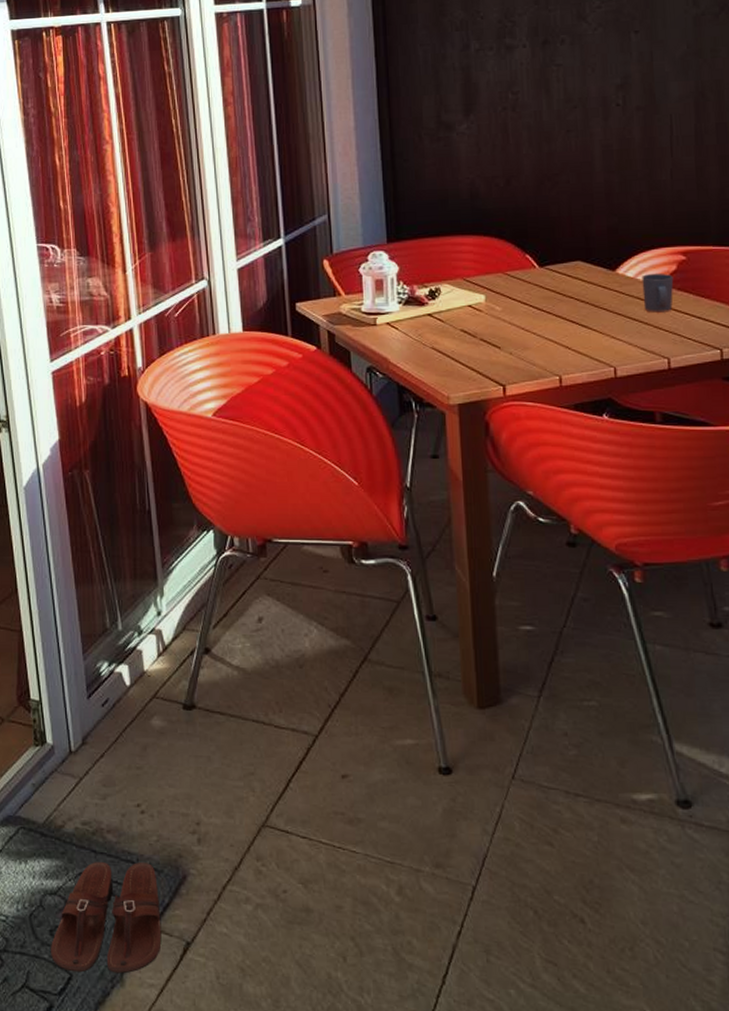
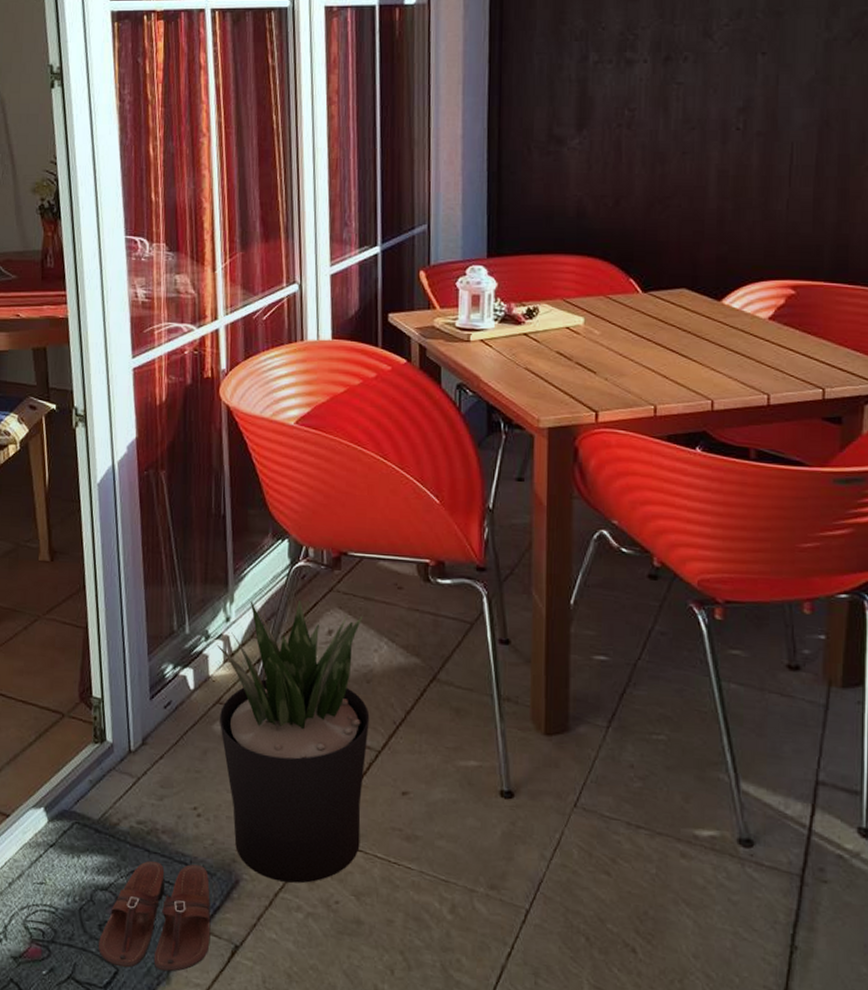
planter: none [149,590,305,875] -> present [216,601,370,884]
mug: present [642,274,674,313] -> none [747,307,781,347]

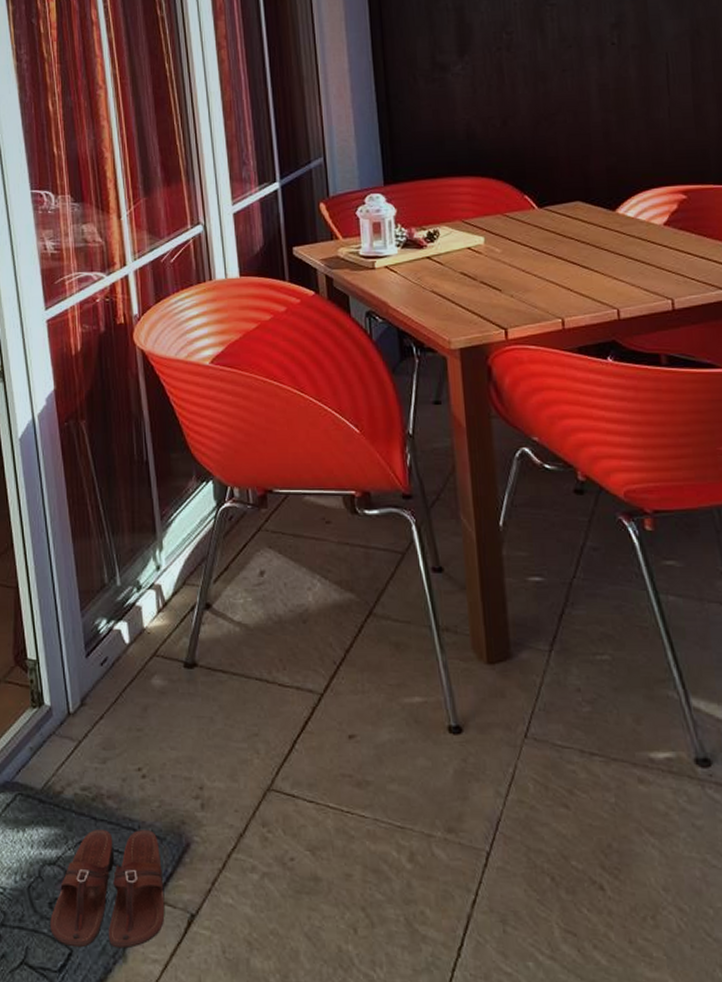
planter: present [216,601,370,884] -> none [149,543,311,842]

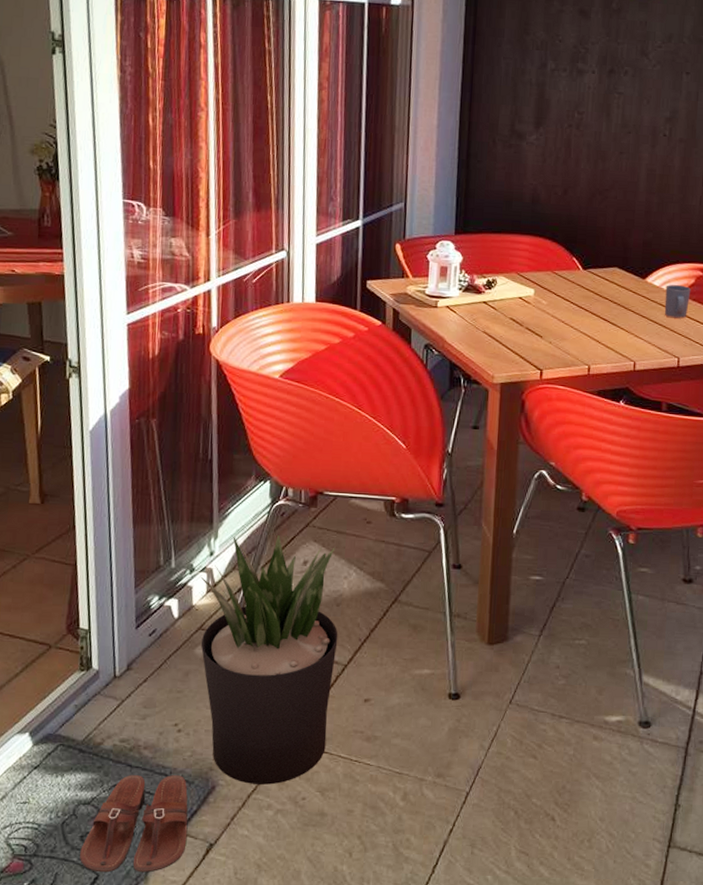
planter: none [149,543,311,842] -> present [200,535,338,785]
mug: none [642,213,675,253] -> present [664,285,691,319]

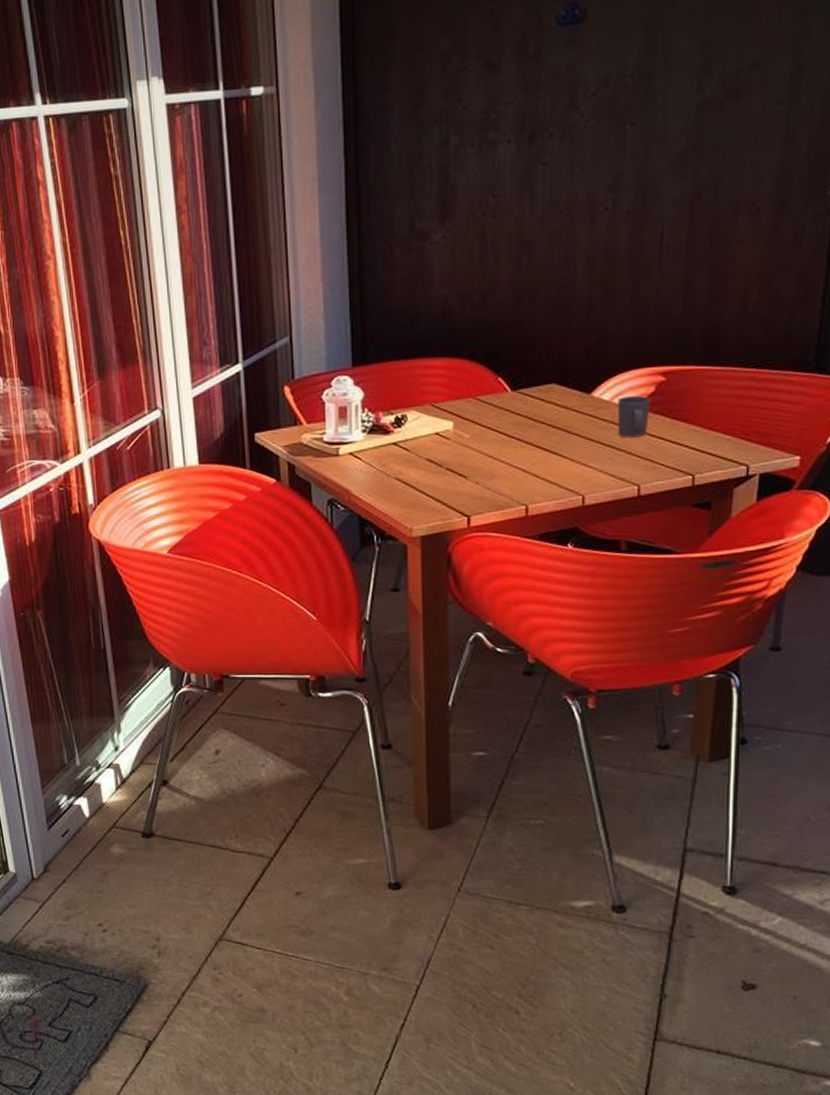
flip-flop: present [80,775,188,873] -> none [21,975,125,1070]
planter: present [200,535,338,785] -> none [107,725,261,982]

